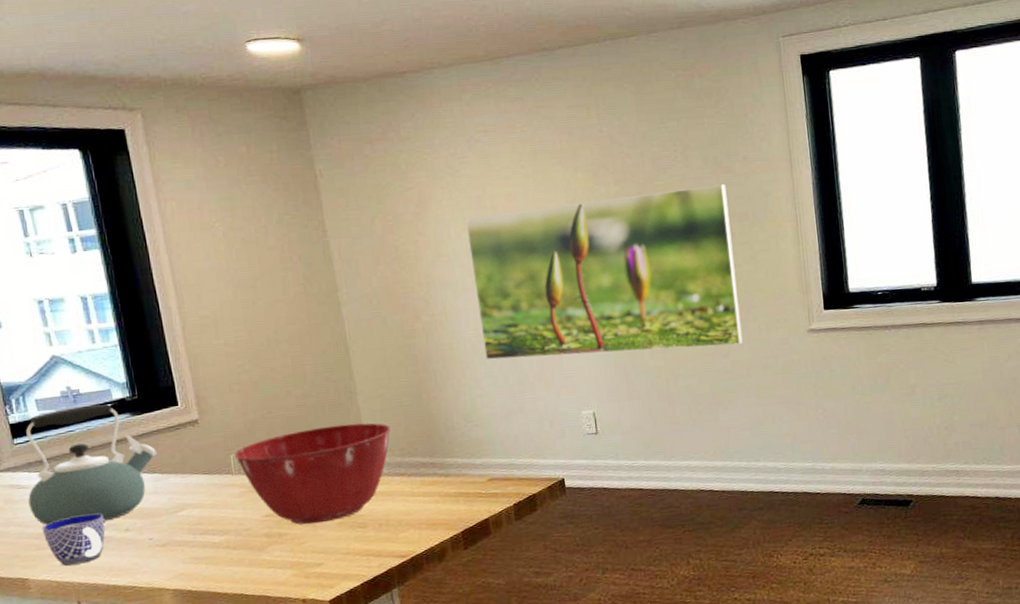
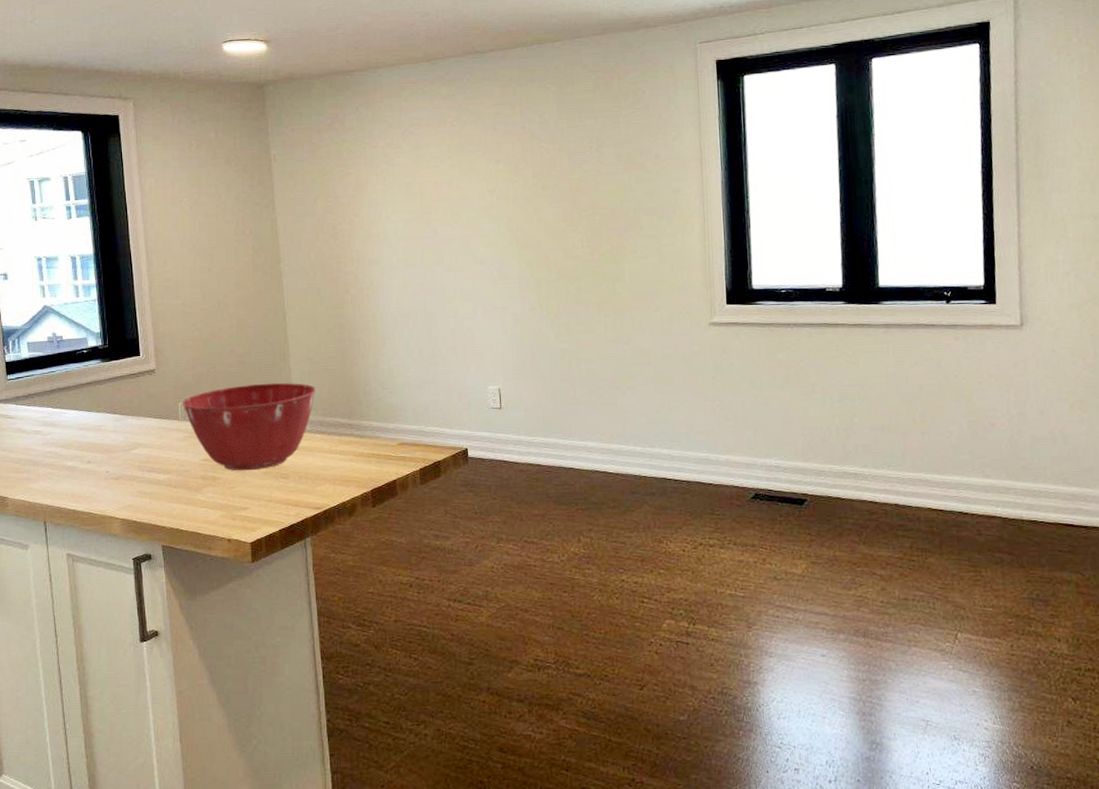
kettle: present [26,404,157,526] -> none [14,350,119,453]
cup: present [41,513,105,566] -> none [22,445,72,489]
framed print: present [465,184,743,360] -> none [395,180,645,334]

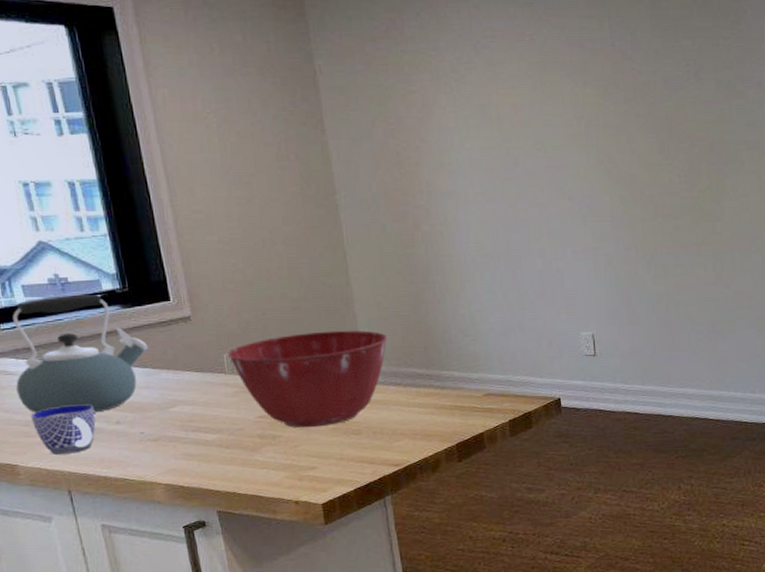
kettle: none [14,350,119,453] -> present [13,294,148,414]
cup: none [22,445,72,489] -> present [30,404,96,455]

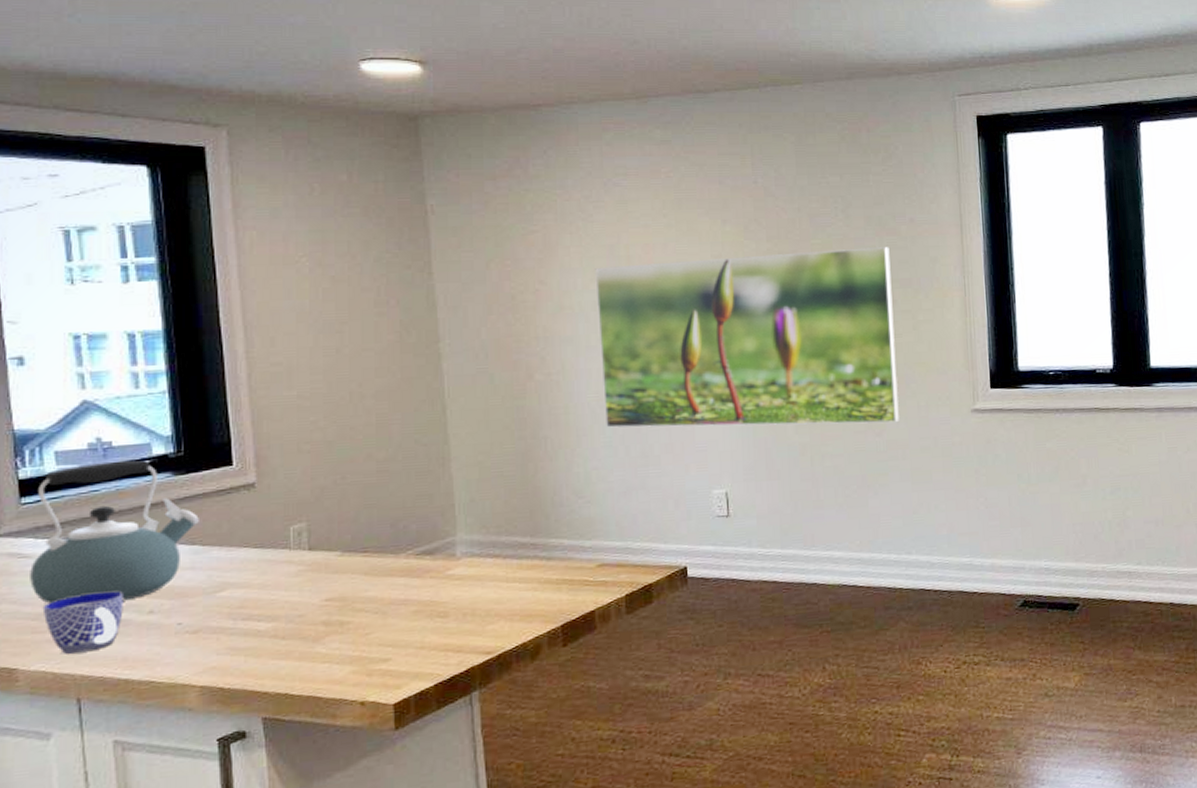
mixing bowl: present [227,330,388,428] -> none [294,494,488,612]
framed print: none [469,110,746,276] -> present [595,247,899,428]

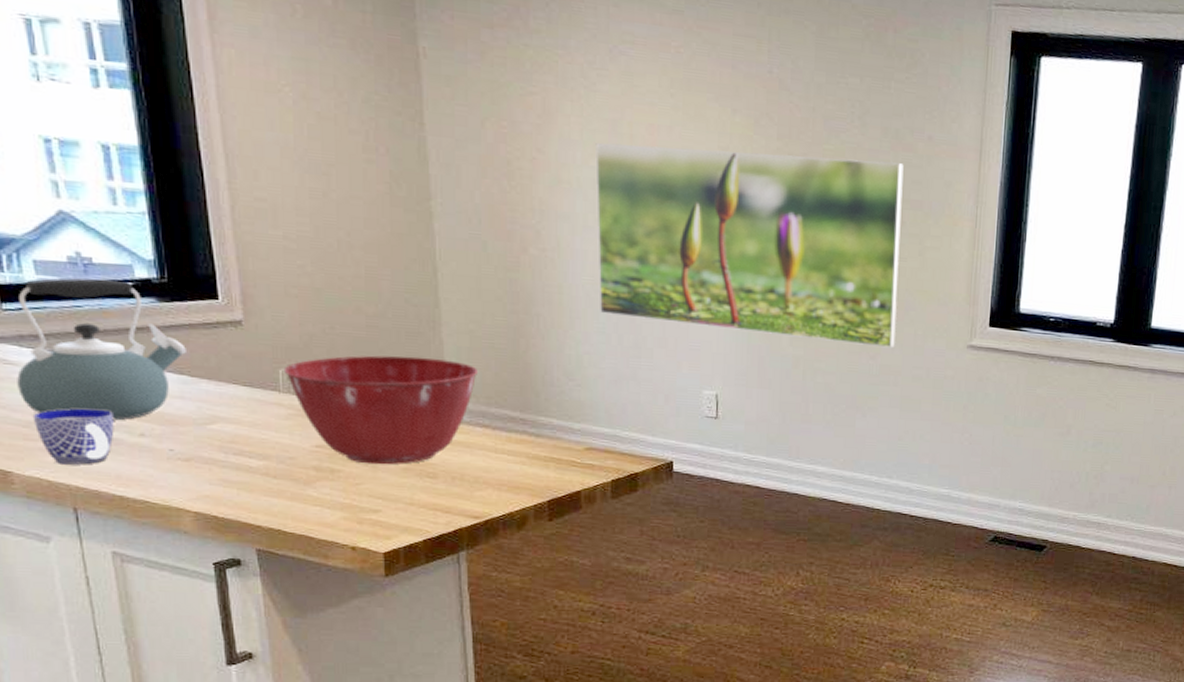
mixing bowl: none [294,494,488,612] -> present [283,355,479,465]

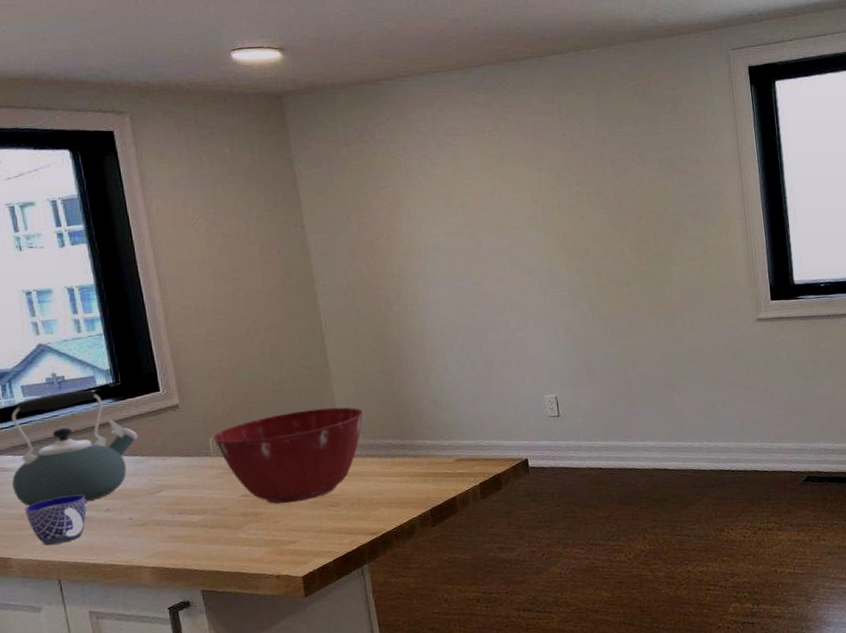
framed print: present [595,142,904,348] -> none [436,184,696,348]

